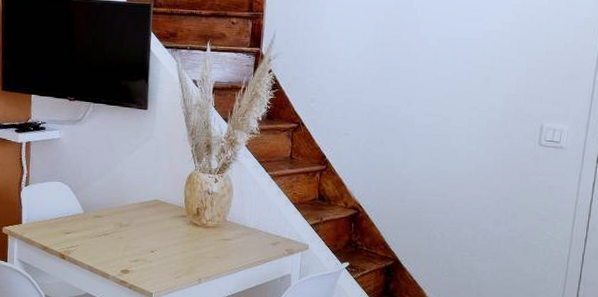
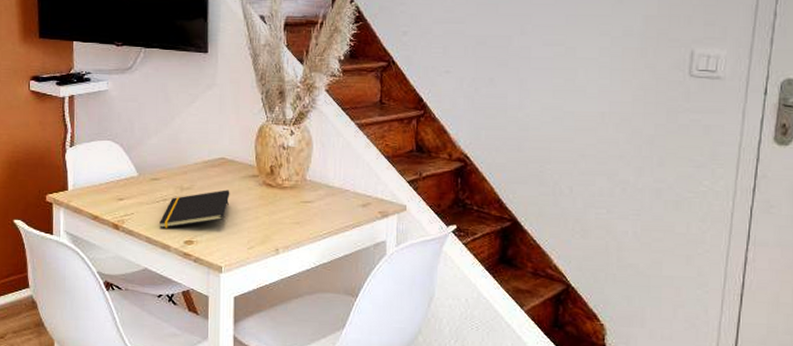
notepad: none [100,227,162,259] -> present [160,190,230,228]

